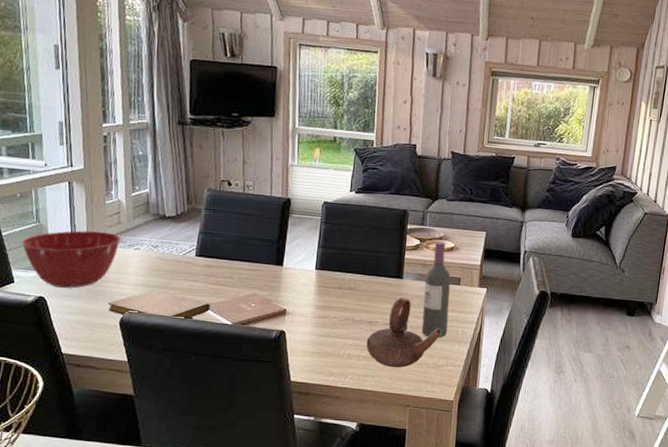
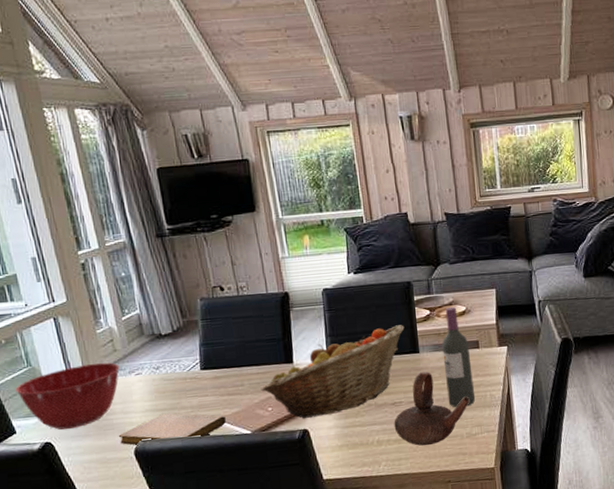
fruit basket: none [249,248,394,322] -> present [262,325,405,419]

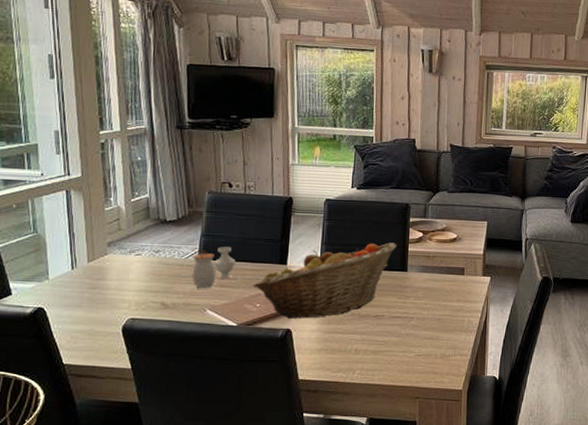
mixing bowl: present [15,362,120,430] -> none [18,239,121,298]
notebook: present [118,413,226,446] -> none [109,296,215,325]
jar: none [195,353,240,401] -> present [192,247,236,289]
teapot: present [394,371,470,446] -> none [373,289,448,361]
wine bottle: present [442,306,475,408] -> none [428,232,455,329]

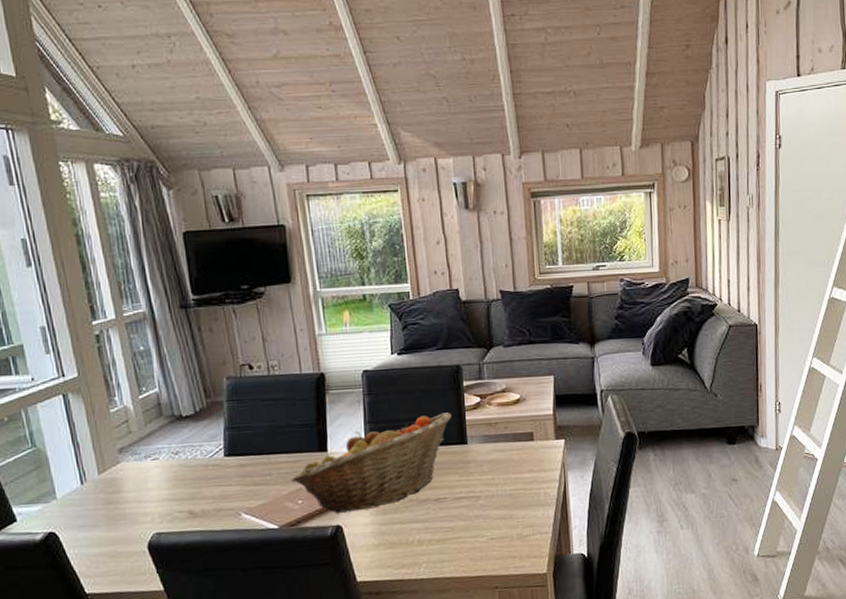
jar: present [192,247,236,289] -> none [218,438,268,491]

